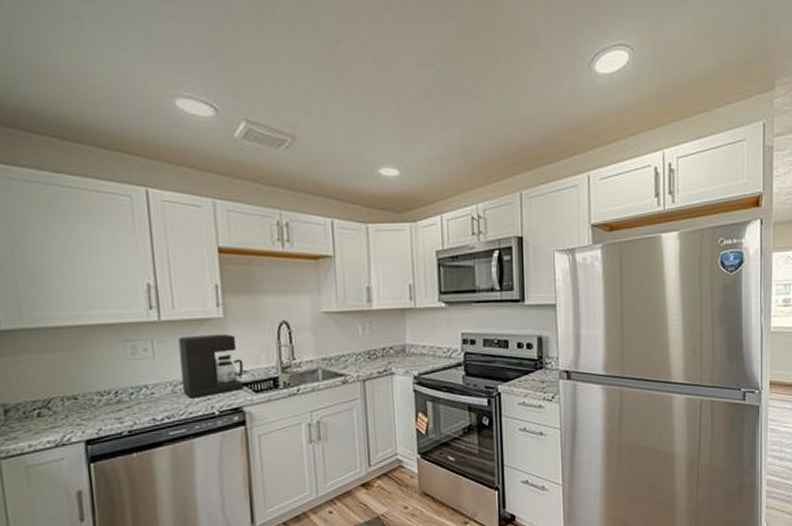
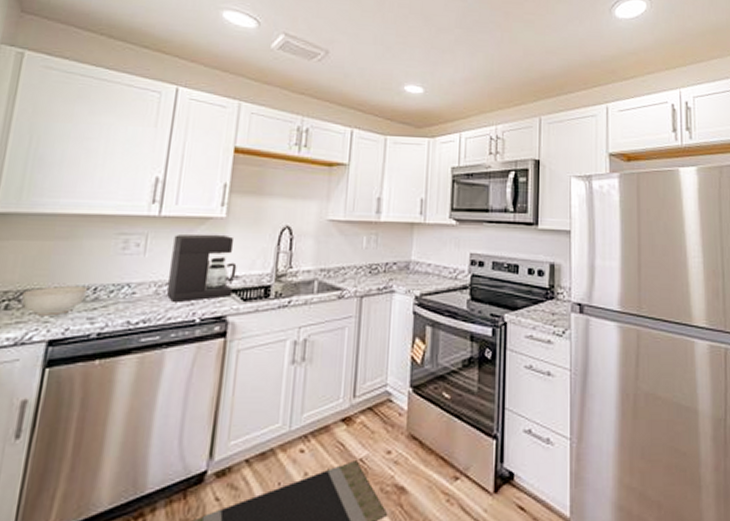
bowl: none [50,391,110,420] -> present [21,286,89,316]

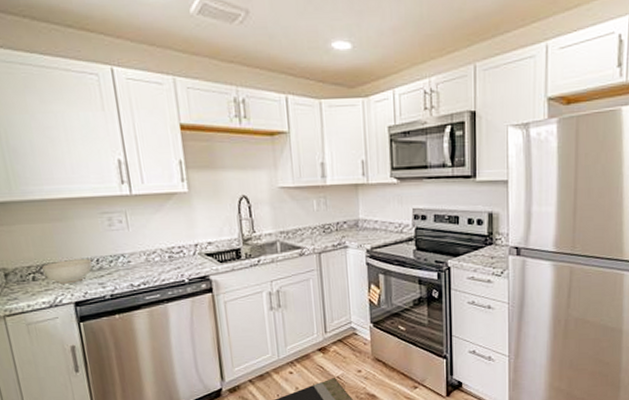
coffee maker: present [166,234,237,302] -> none [149,207,210,267]

